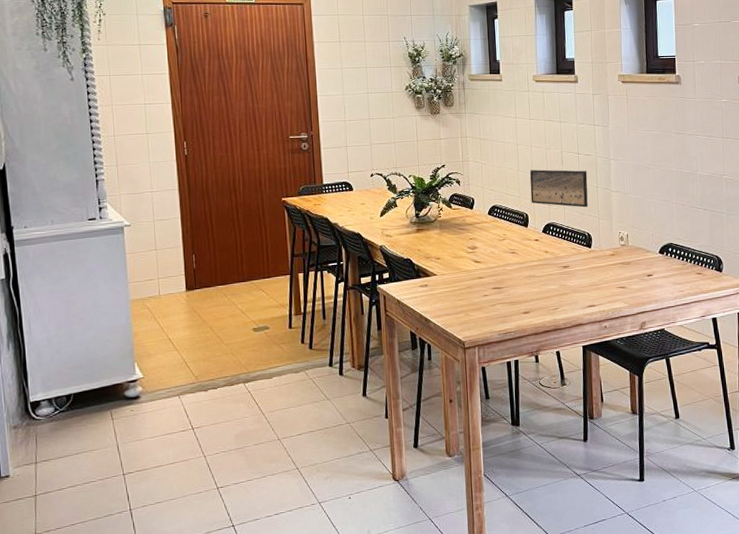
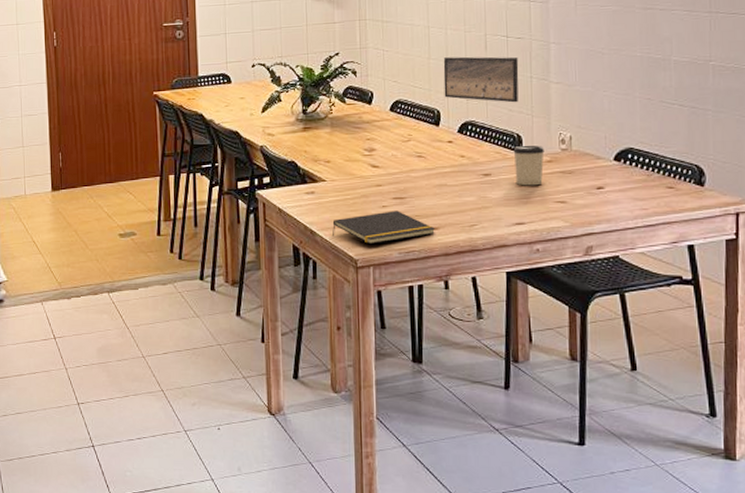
notepad: none [443,299,527,328] -> present [332,211,435,245]
cup: none [585,242,609,275] -> present [513,145,544,186]

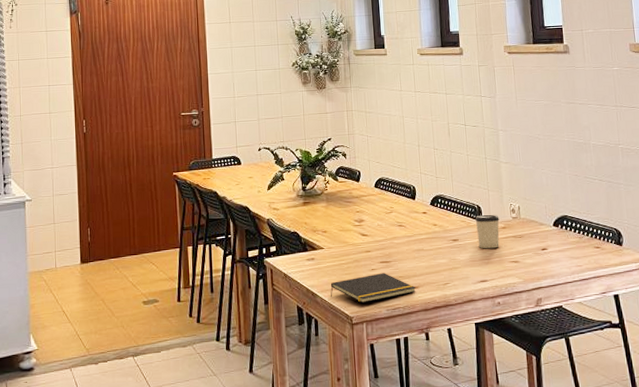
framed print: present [443,56,519,103] -> none [416,141,477,180]

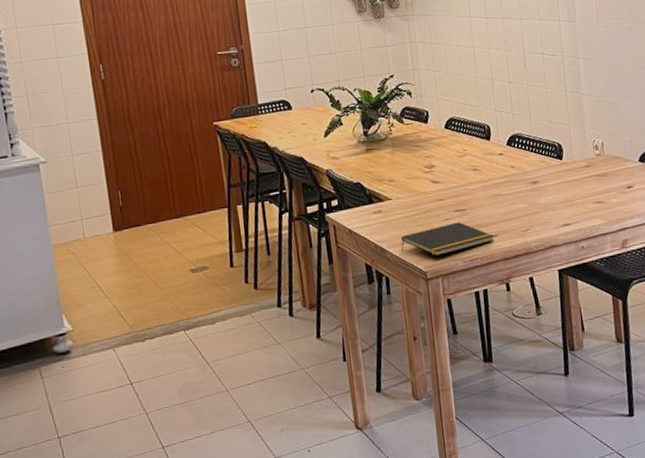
cup: present [475,214,500,249] -> none [555,152,583,190]

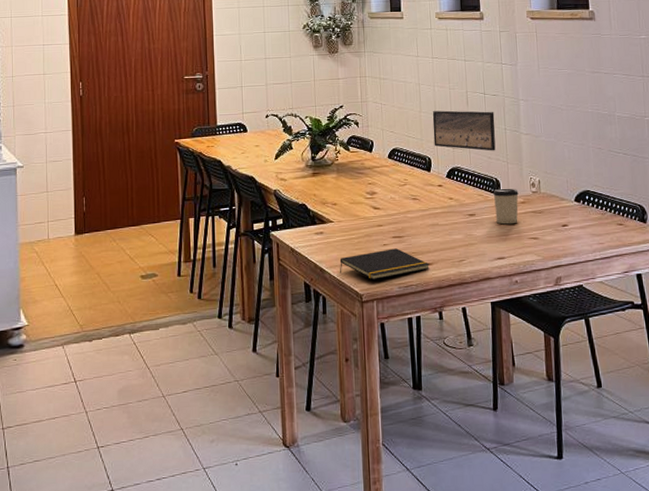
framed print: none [489,72,557,115] -> present [432,110,496,151]
cup: none [555,152,583,190] -> present [493,188,519,225]

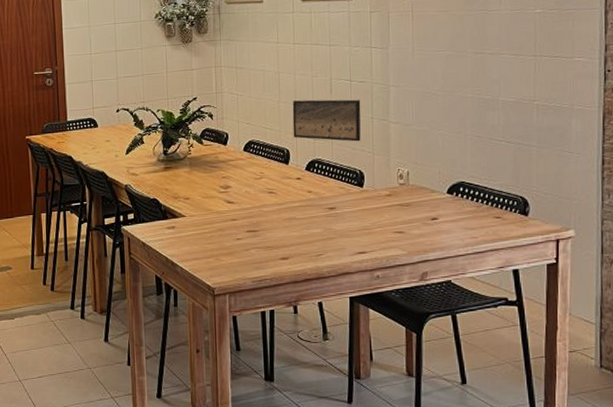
notepad: present [339,248,430,280] -> none [191,243,285,274]
cup: present [493,188,519,225] -> none [356,180,384,218]

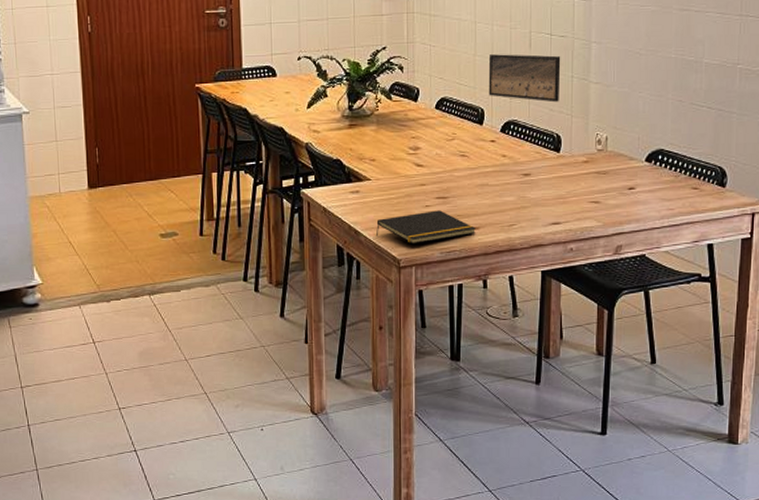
notepad: none [191,243,285,274] -> present [376,210,476,245]

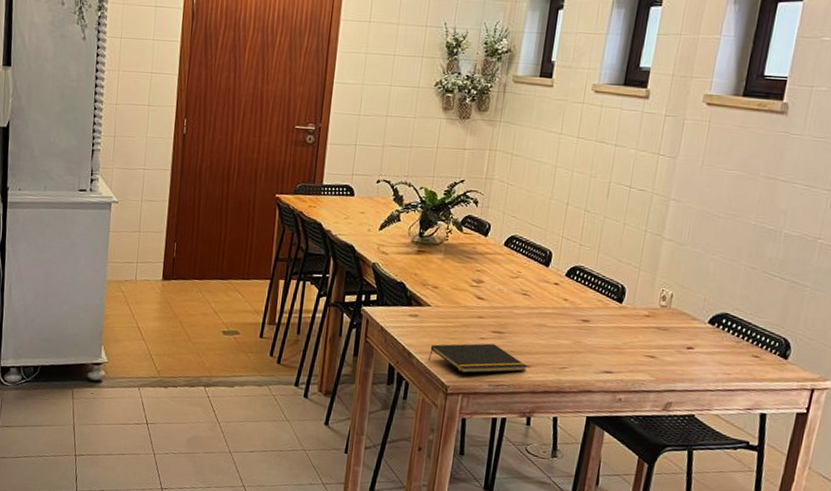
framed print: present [488,54,561,103] -> none [559,199,637,254]

